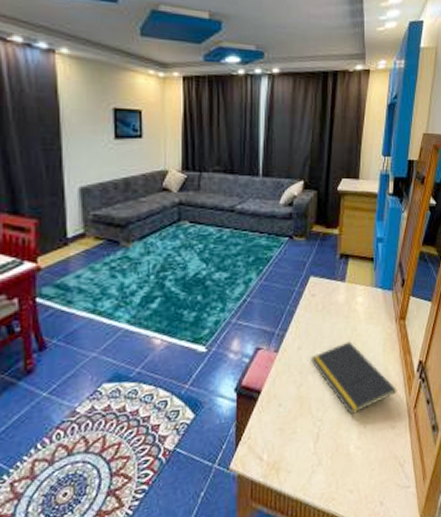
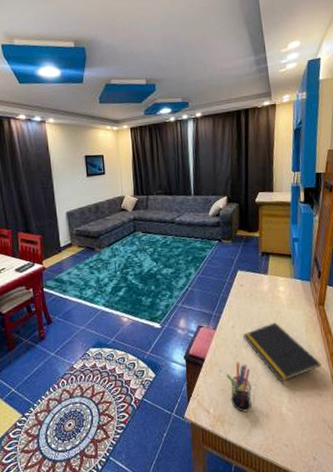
pen holder: none [287,392,316,456] -> present [226,362,252,412]

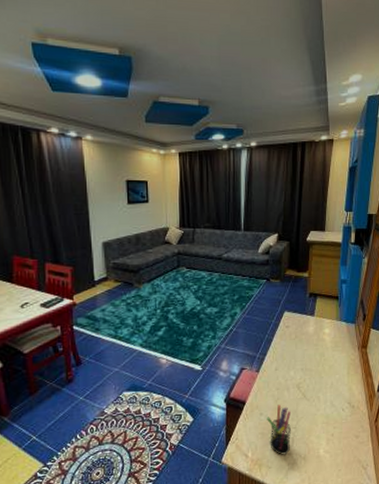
notepad: present [242,322,321,382] -> none [285,365,360,424]

